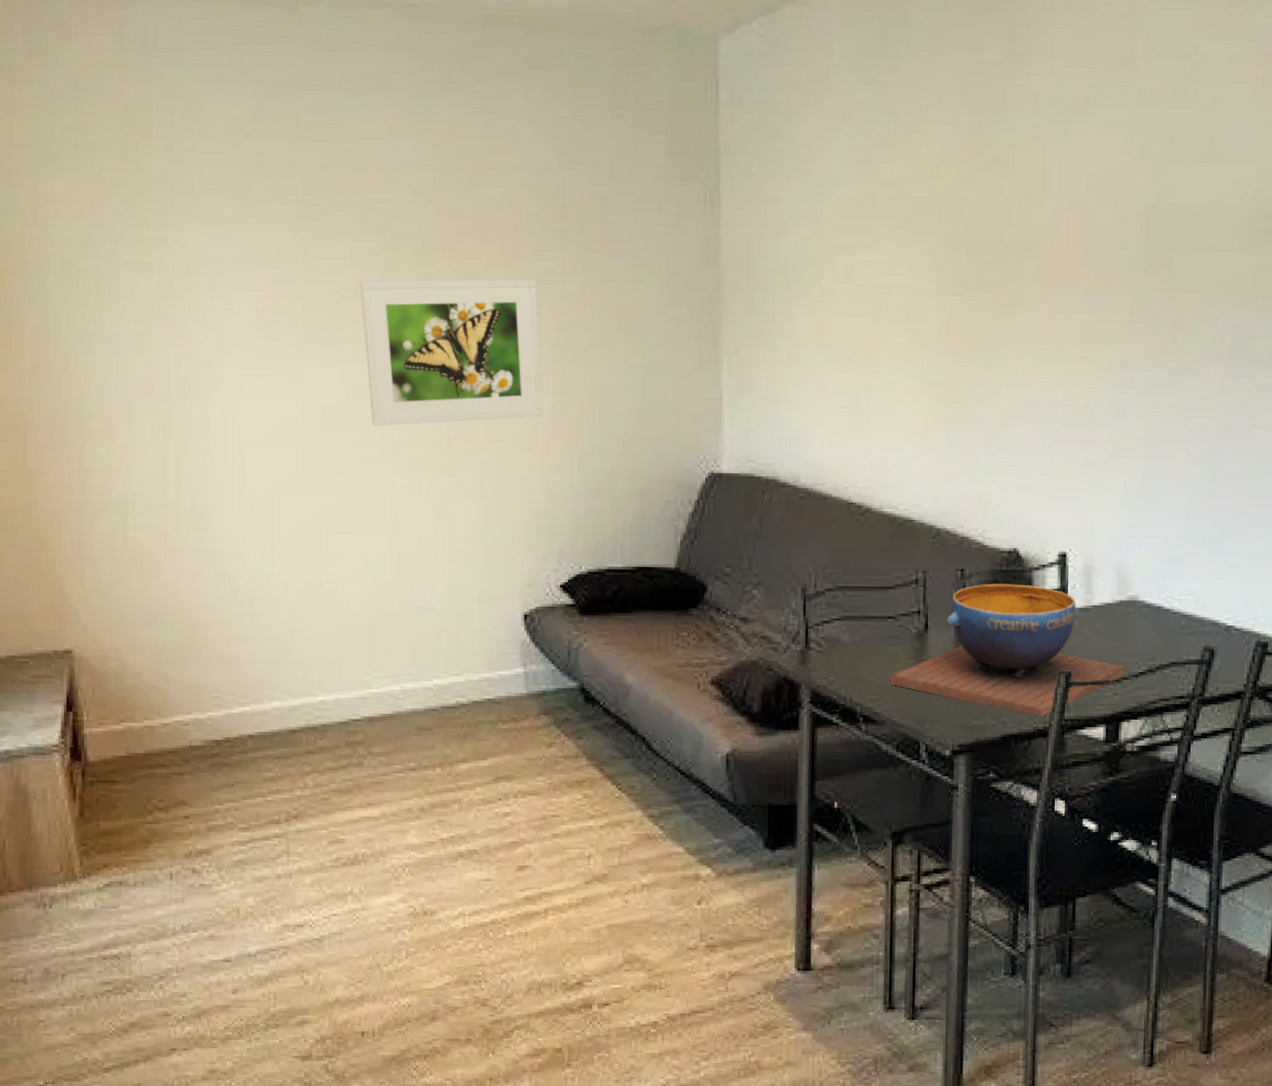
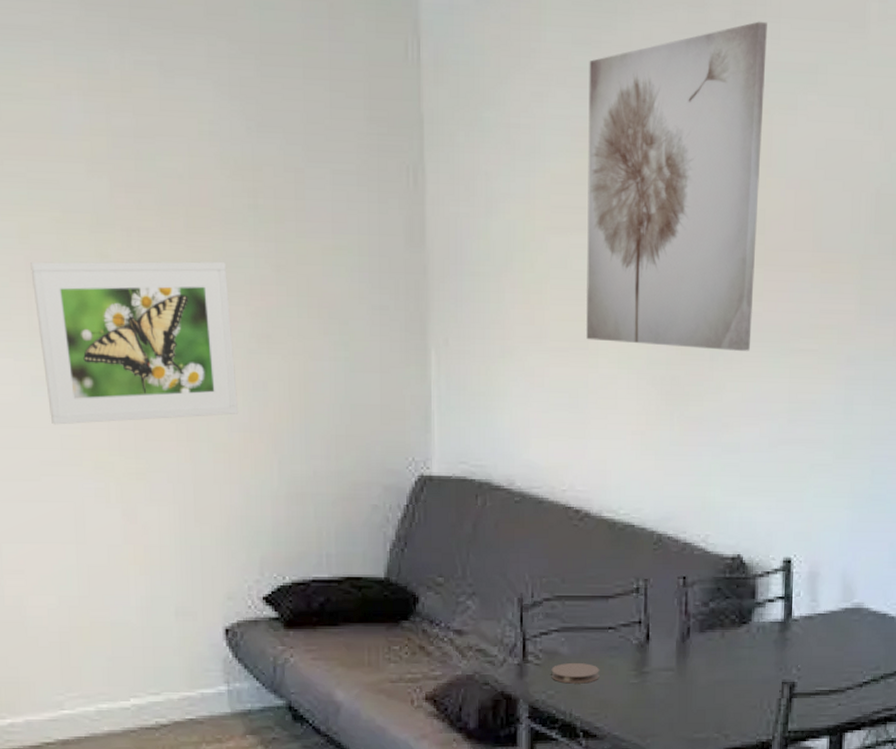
coaster: none [832,650,879,671] -> present [551,662,600,684]
wall art: none [869,60,1040,358] -> present [586,21,767,351]
decorative bowl: present [890,583,1124,717] -> none [611,591,849,729]

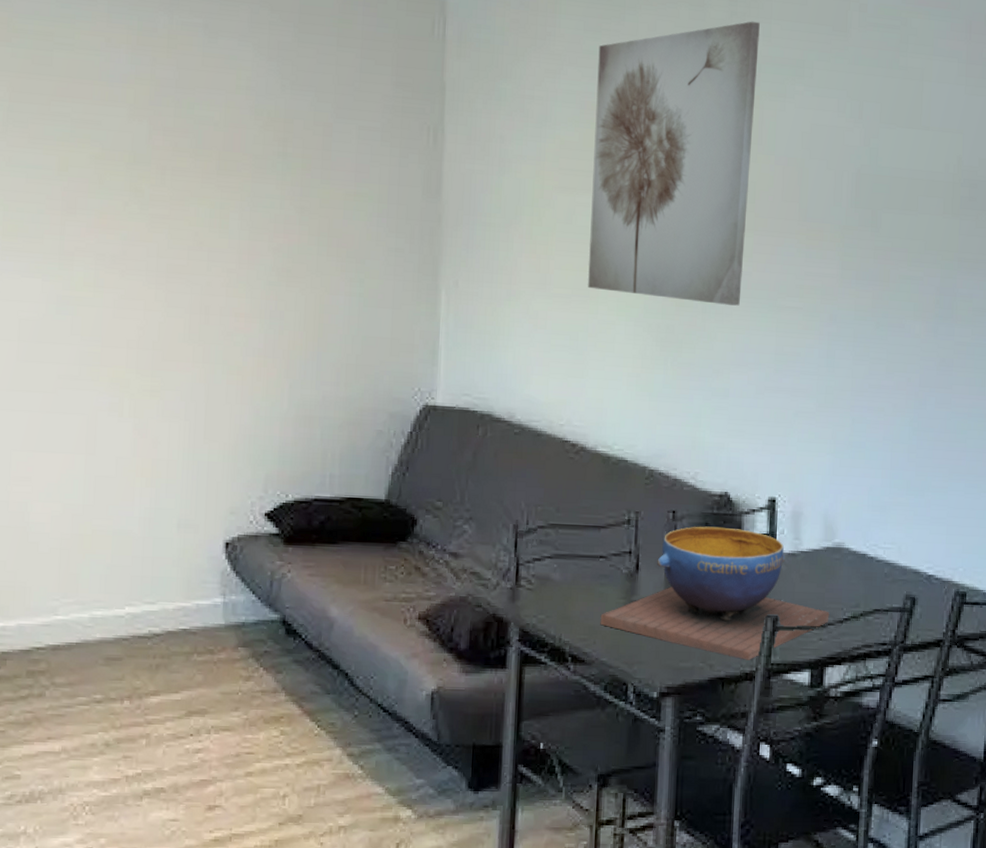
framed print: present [30,261,239,425] -> none [66,192,255,342]
coaster: present [551,662,600,684] -> none [542,588,590,610]
decorative bowl: none [611,591,849,729] -> present [600,526,830,660]

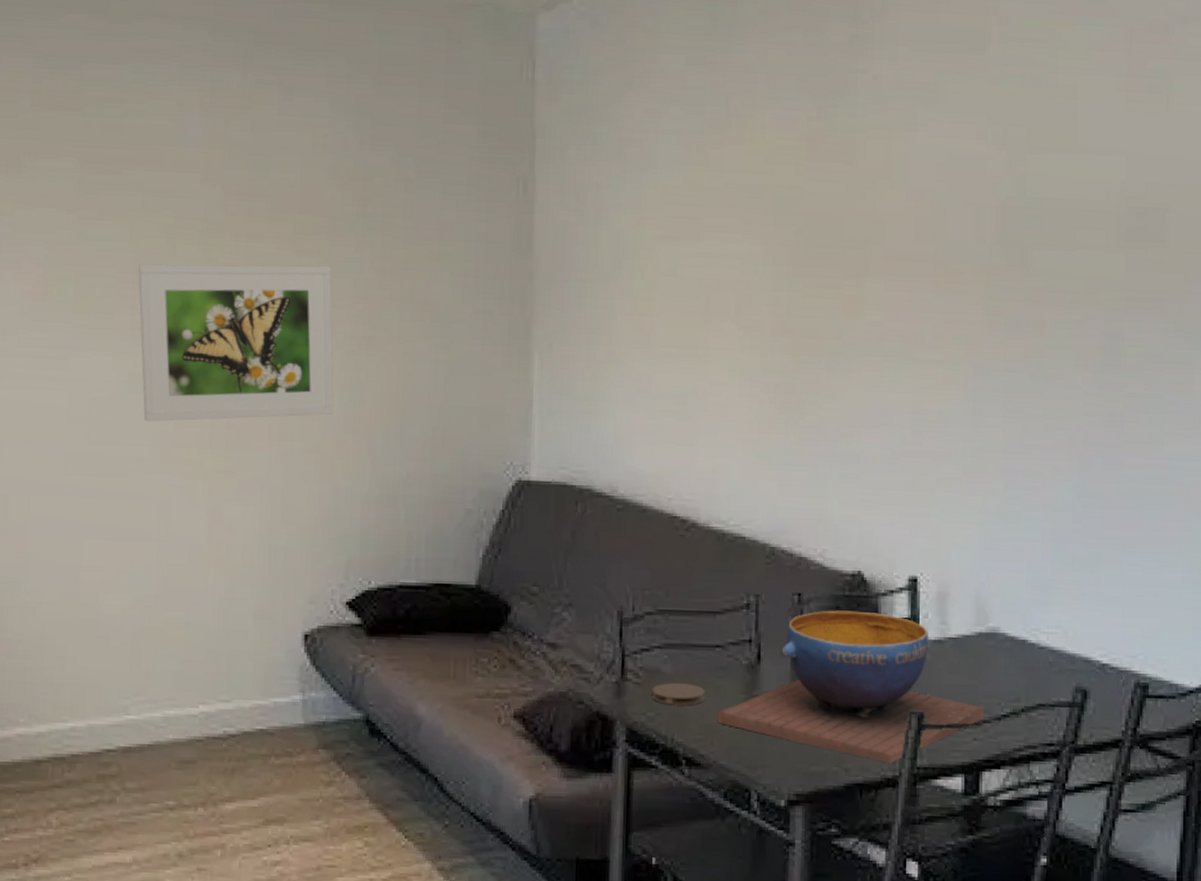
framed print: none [66,192,255,342] -> present [138,264,334,422]
coaster: none [542,588,590,610] -> present [652,682,705,706]
wall art: present [588,21,760,306] -> none [696,43,885,360]

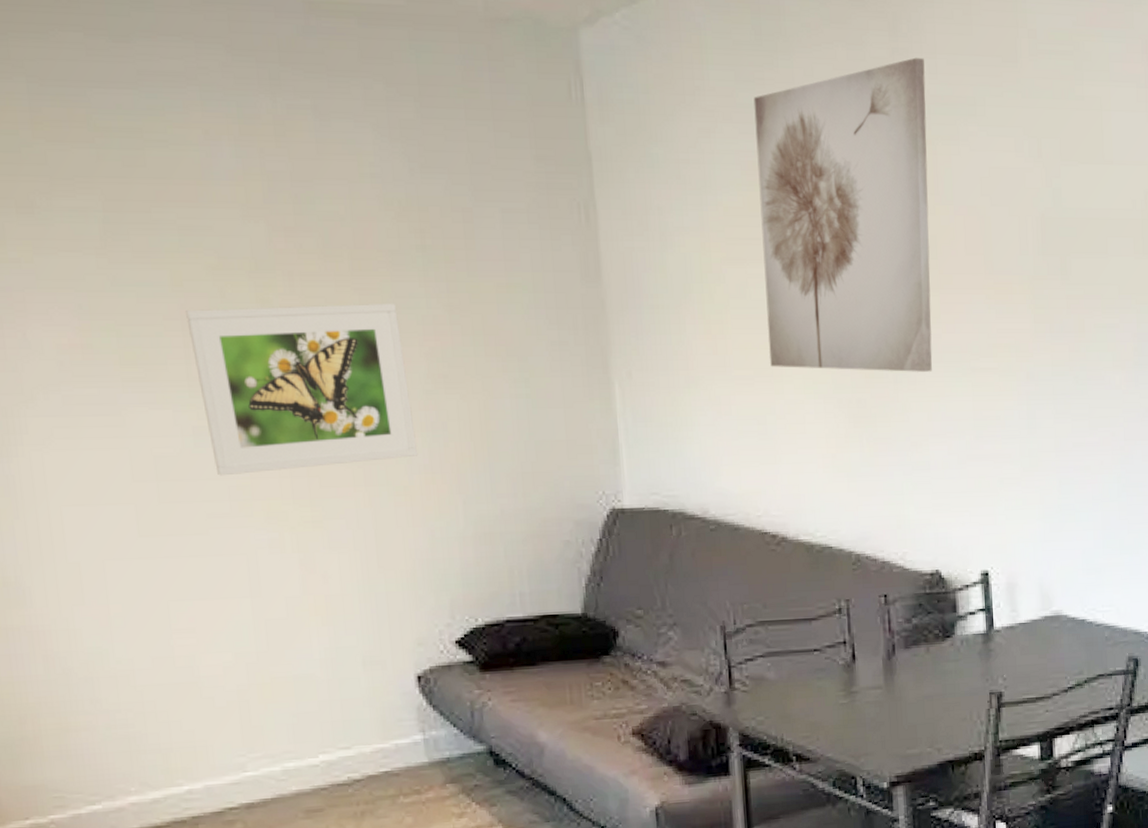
coaster: present [652,682,705,706] -> none [759,686,808,709]
wall art: none [696,43,885,360] -> present [753,57,933,372]
decorative bowl: present [717,610,985,764] -> none [821,606,1054,740]

